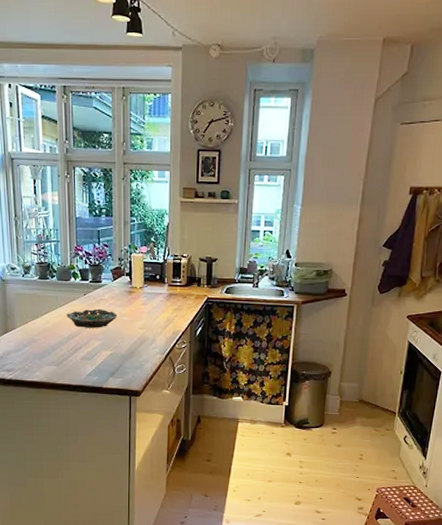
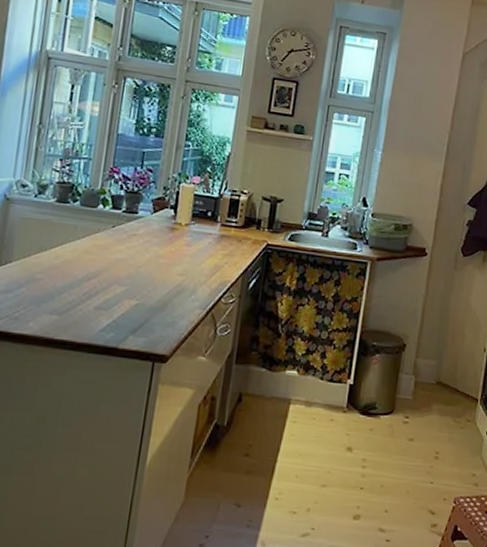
bowl: present [66,308,118,328] -> none [84,245,153,271]

